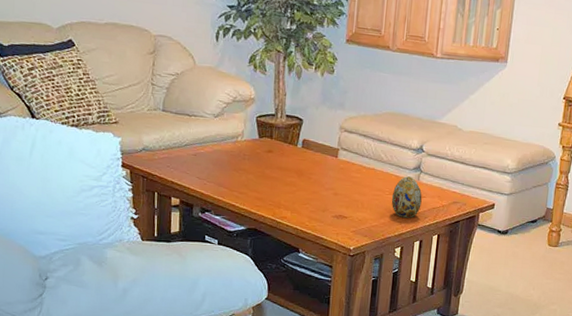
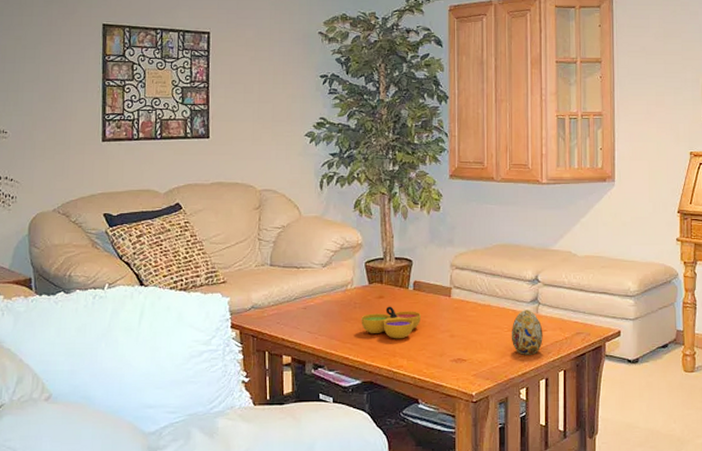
decorative bowl: none [249,160,307,193] -> present [361,306,421,339]

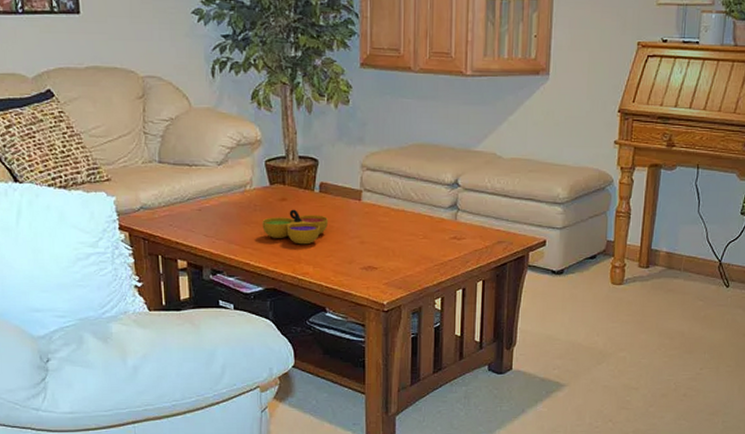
decorative egg: present [511,310,543,355] -> none [426,216,461,264]

